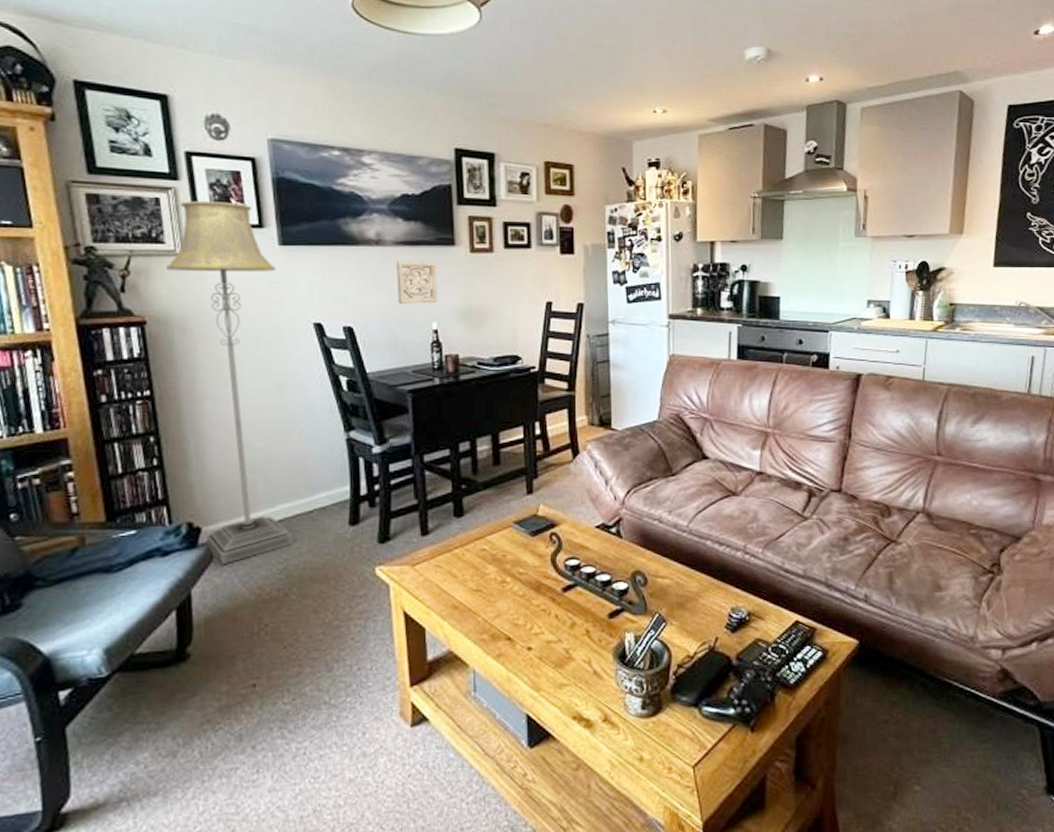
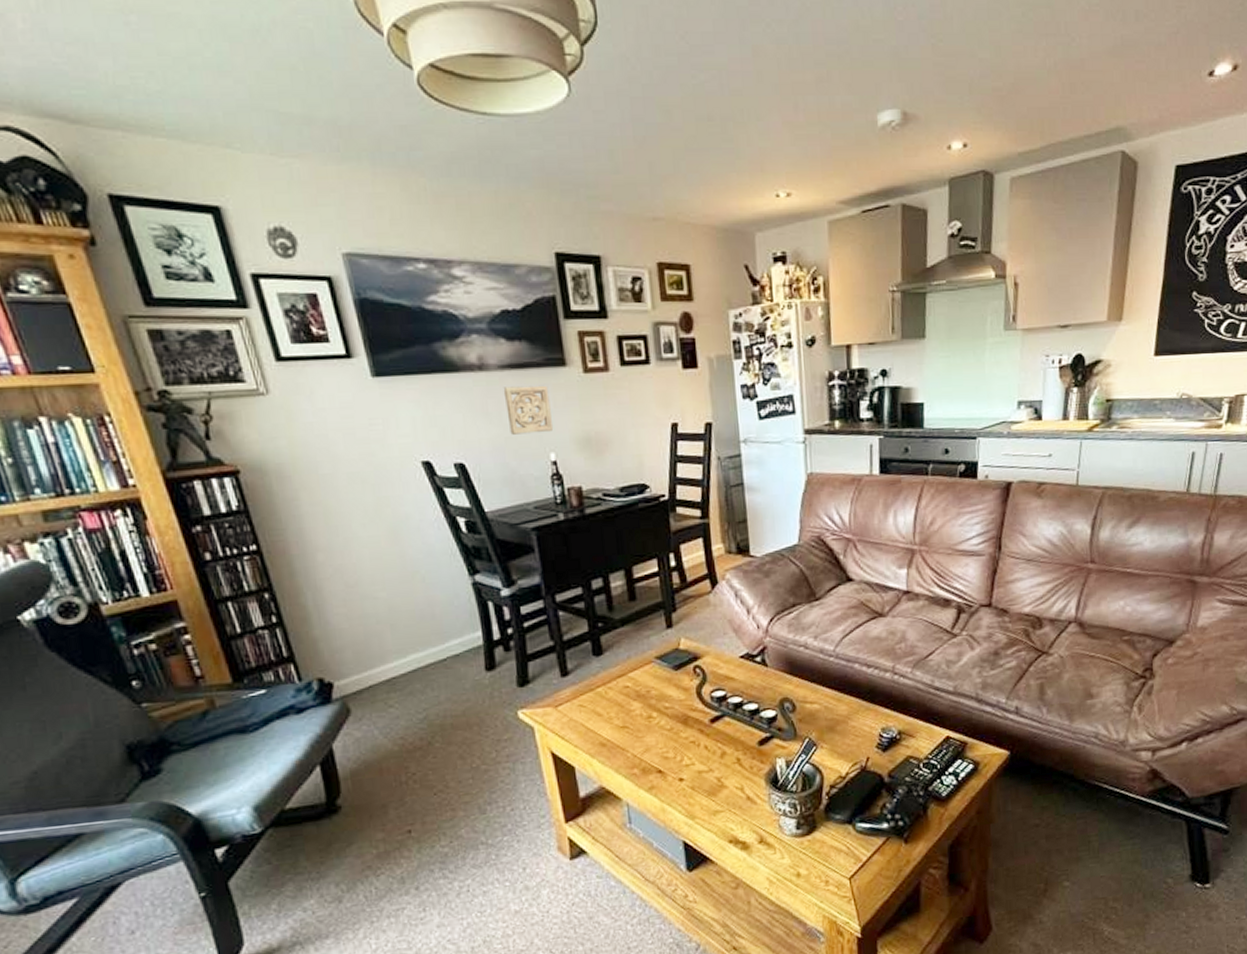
floor lamp: present [166,201,293,565] -> none [251,330,430,719]

